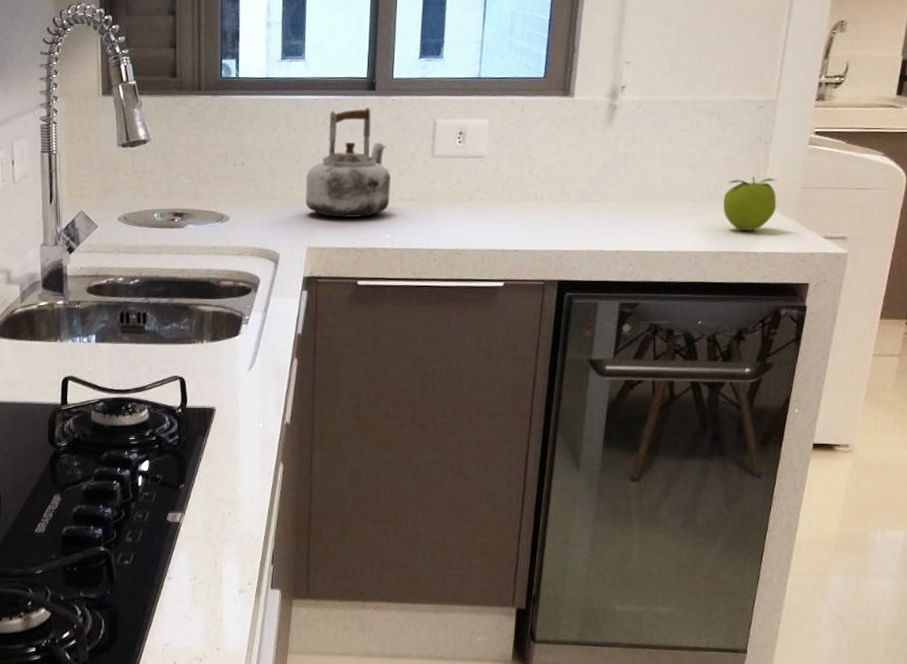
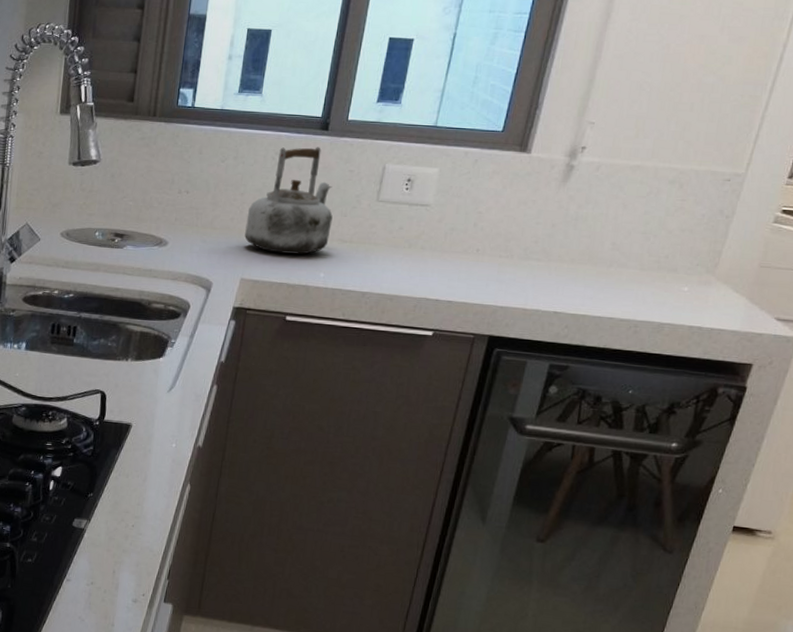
fruit: present [723,176,778,231] -> none [672,250,734,305]

